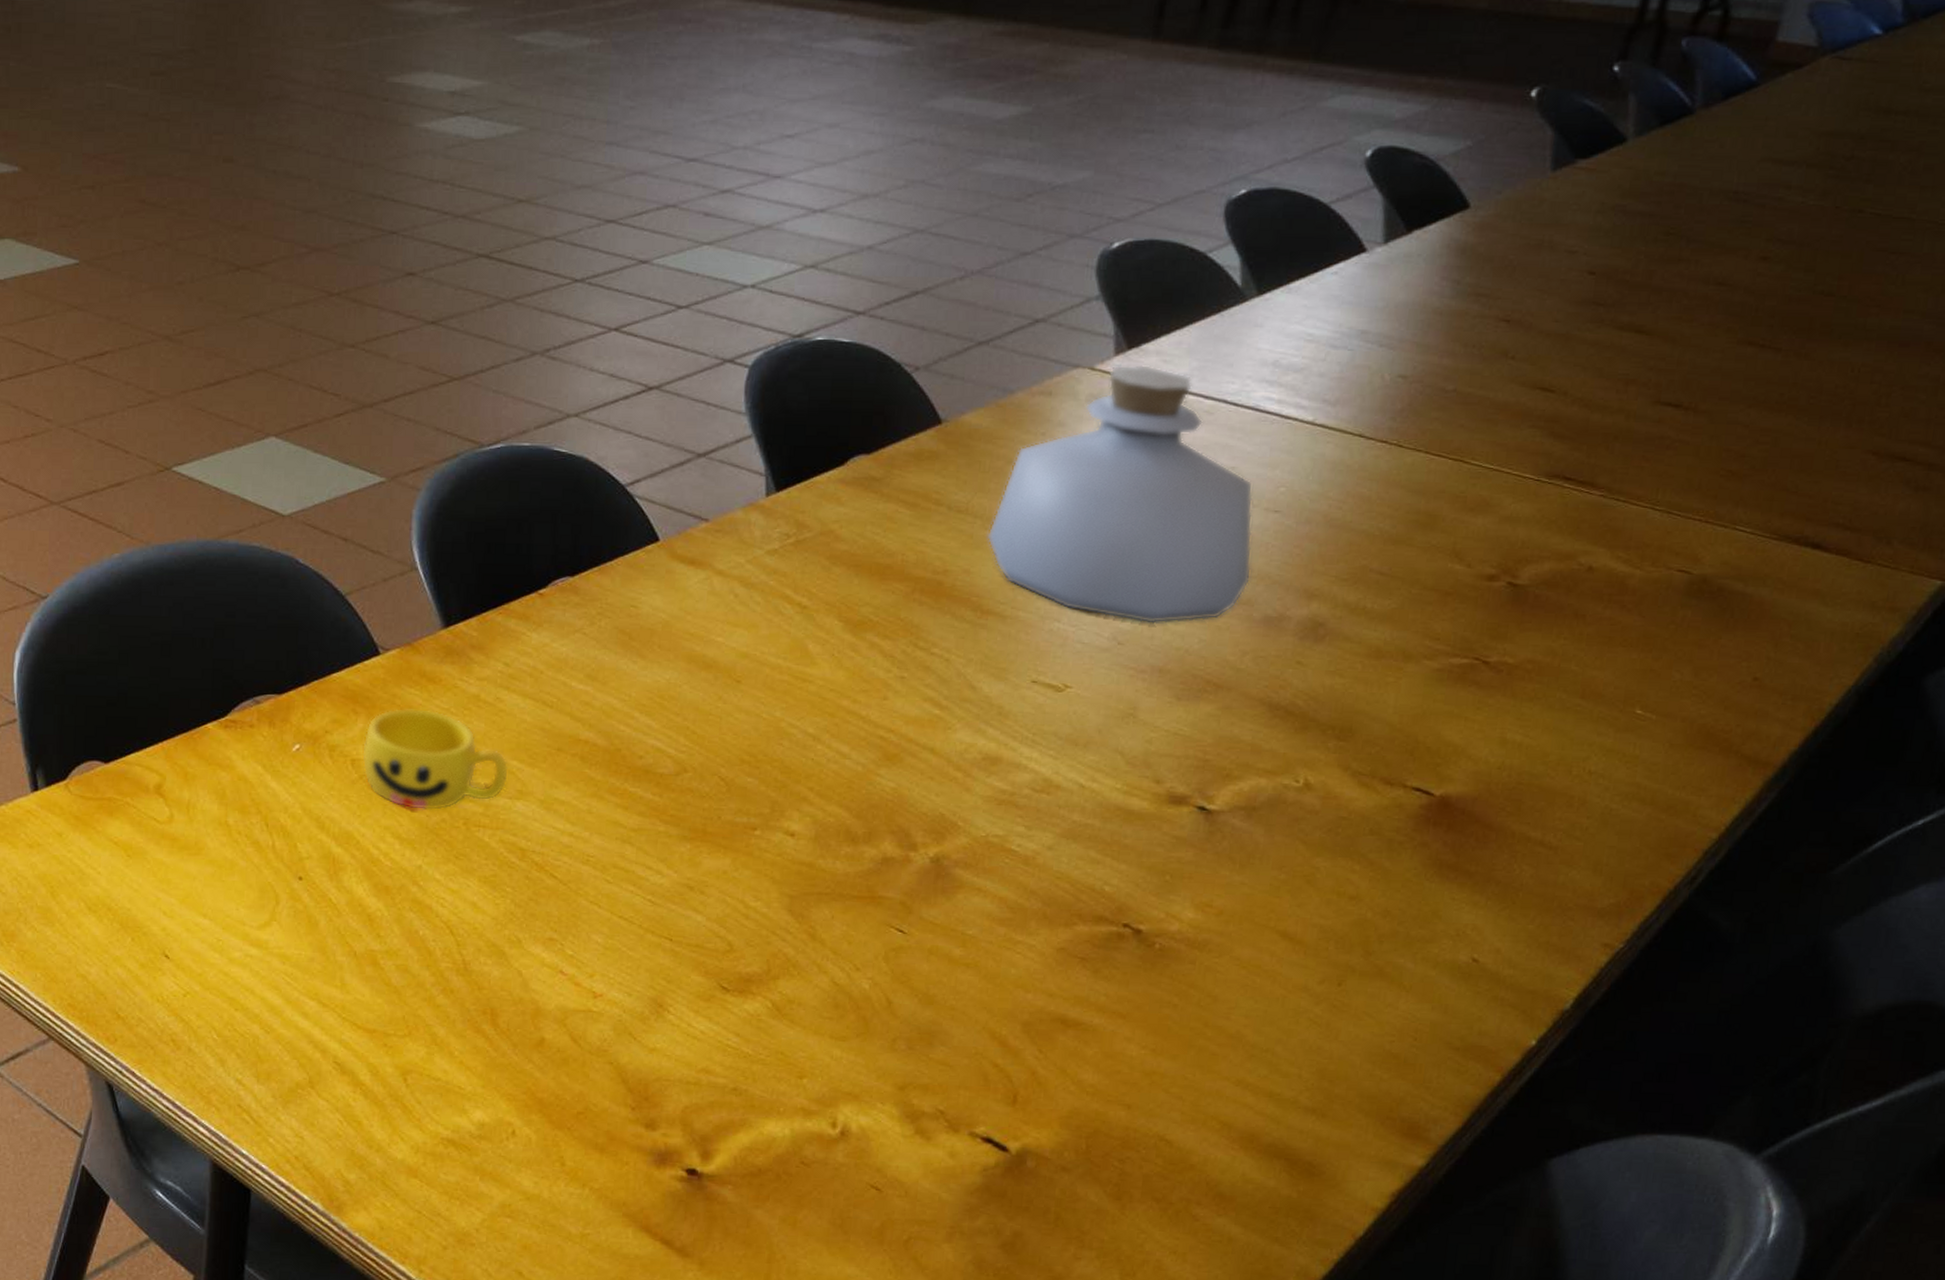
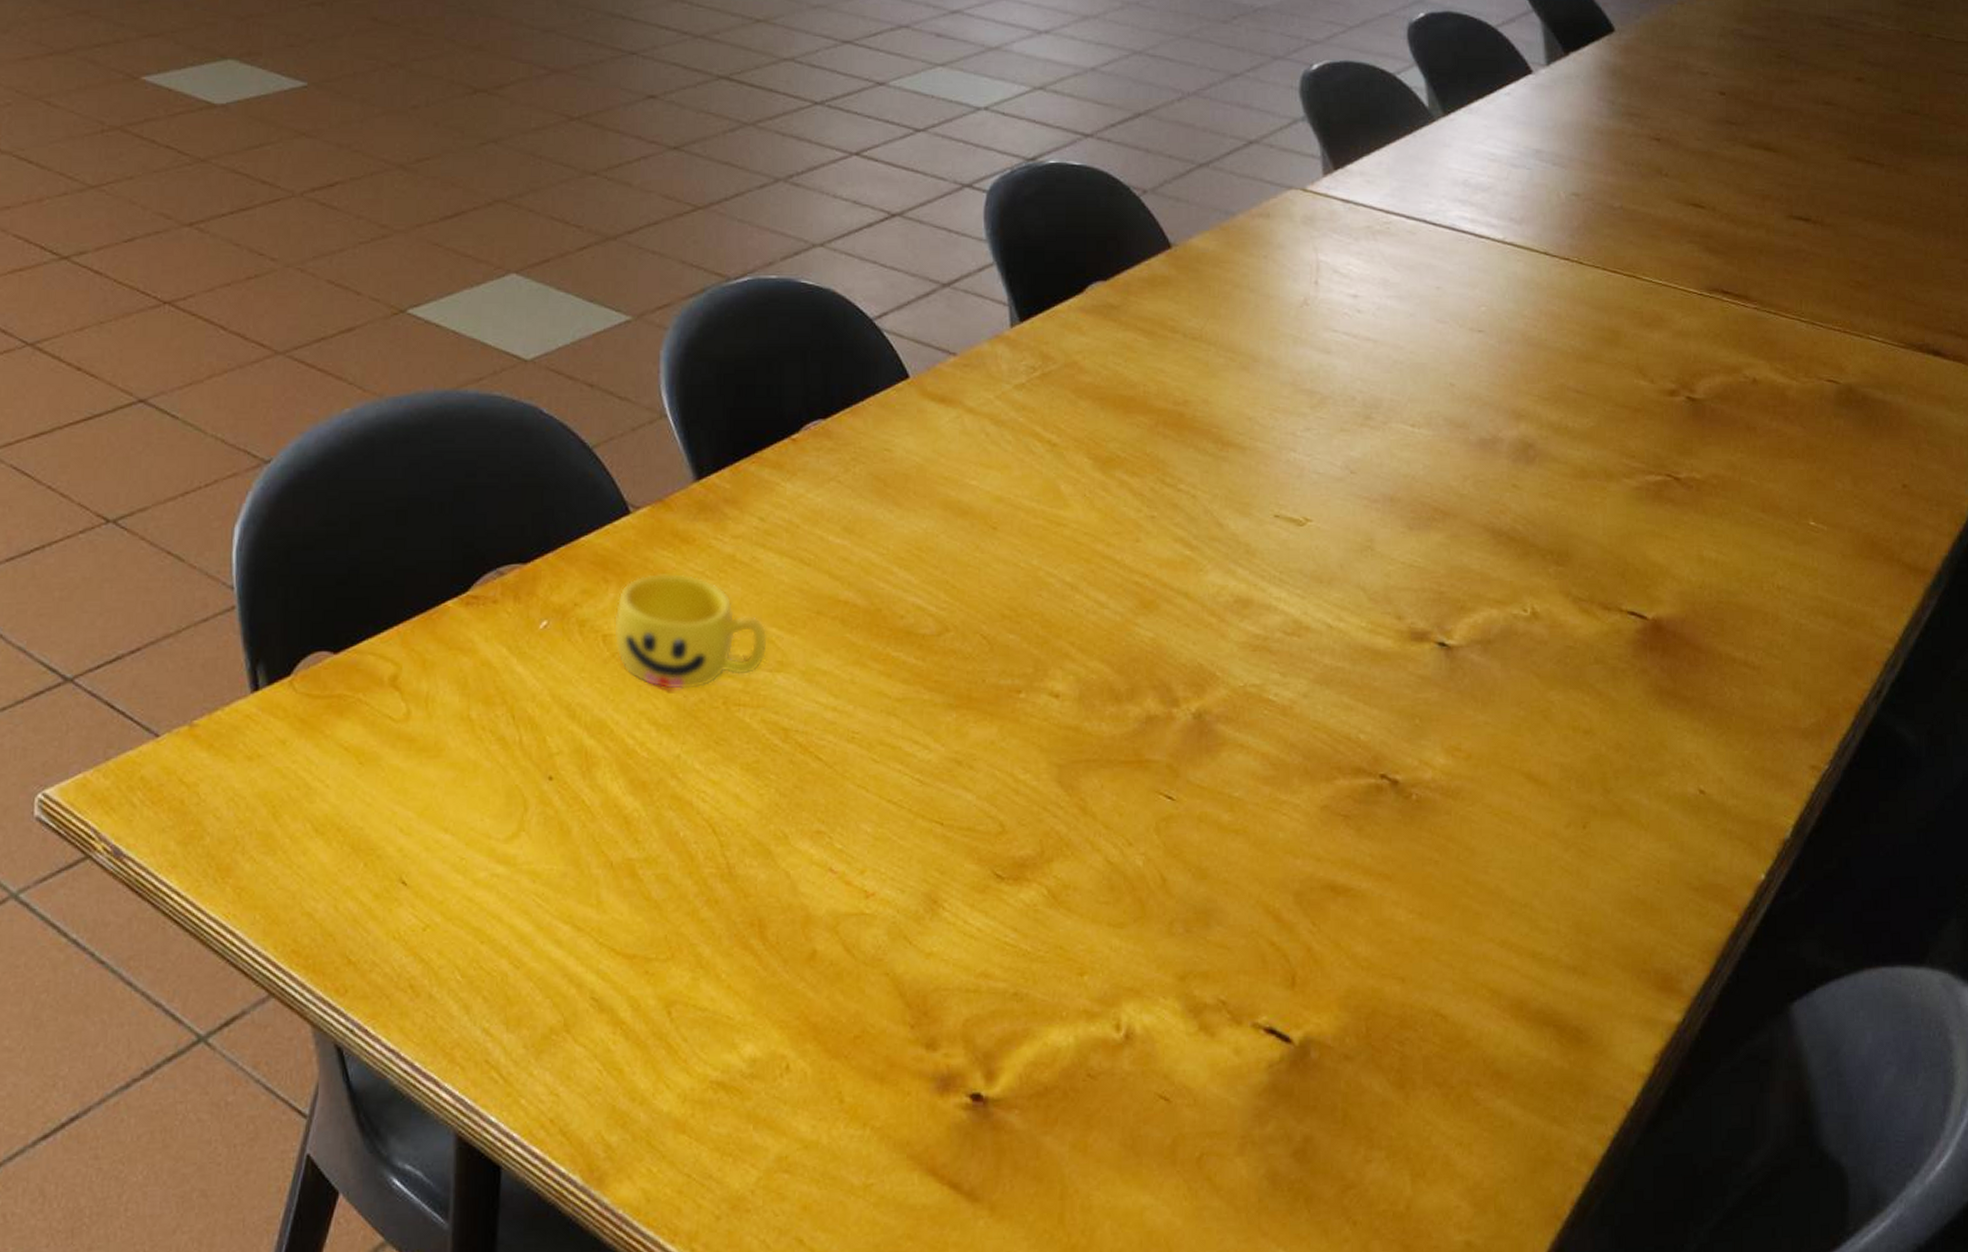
bottle: present [987,365,1254,624] -> none [1221,186,1464,450]

